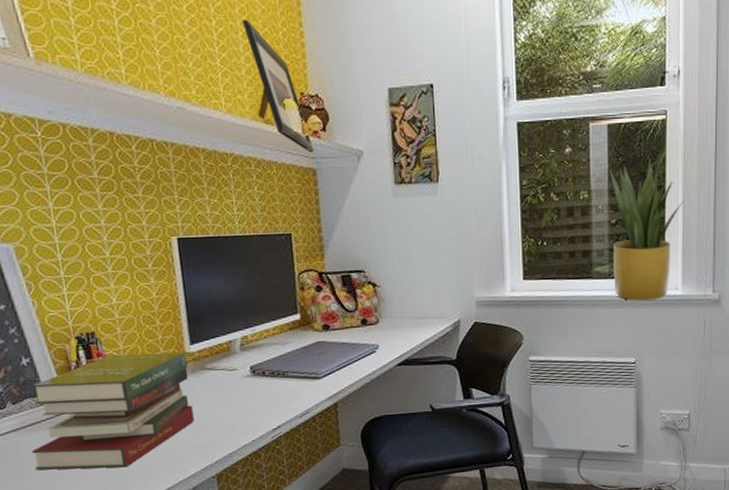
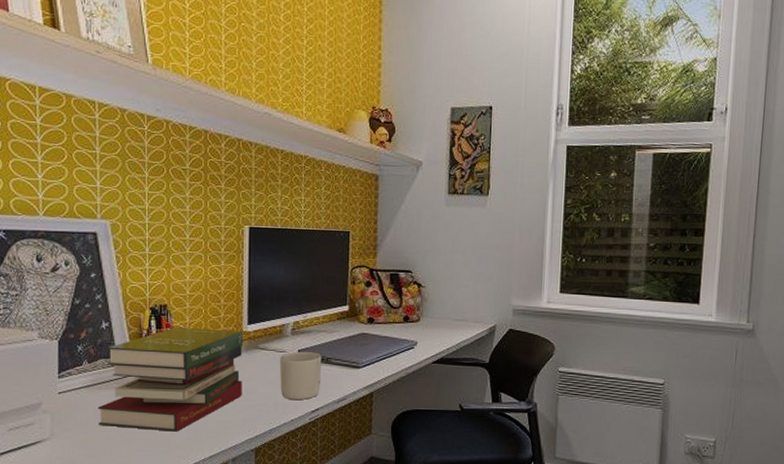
mug: none [230,367,280,420] -> present [279,352,322,401]
picture frame: present [242,19,315,153] -> none [329,40,379,161]
planter: present [609,158,685,301] -> none [648,187,725,325]

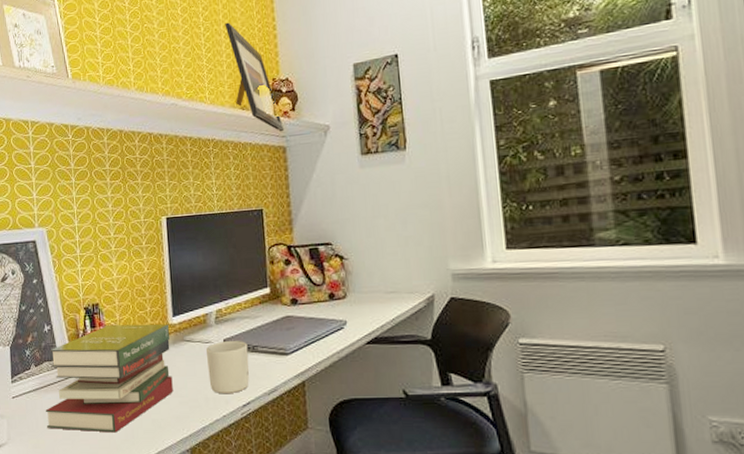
picture frame: none [329,40,379,161] -> present [225,22,285,132]

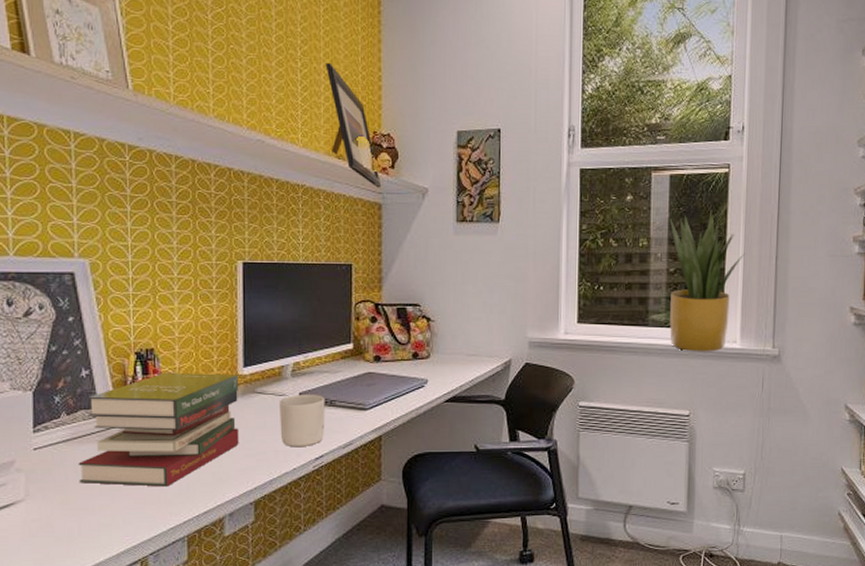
planter: none [606,101,716,273] -> present [669,209,746,352]

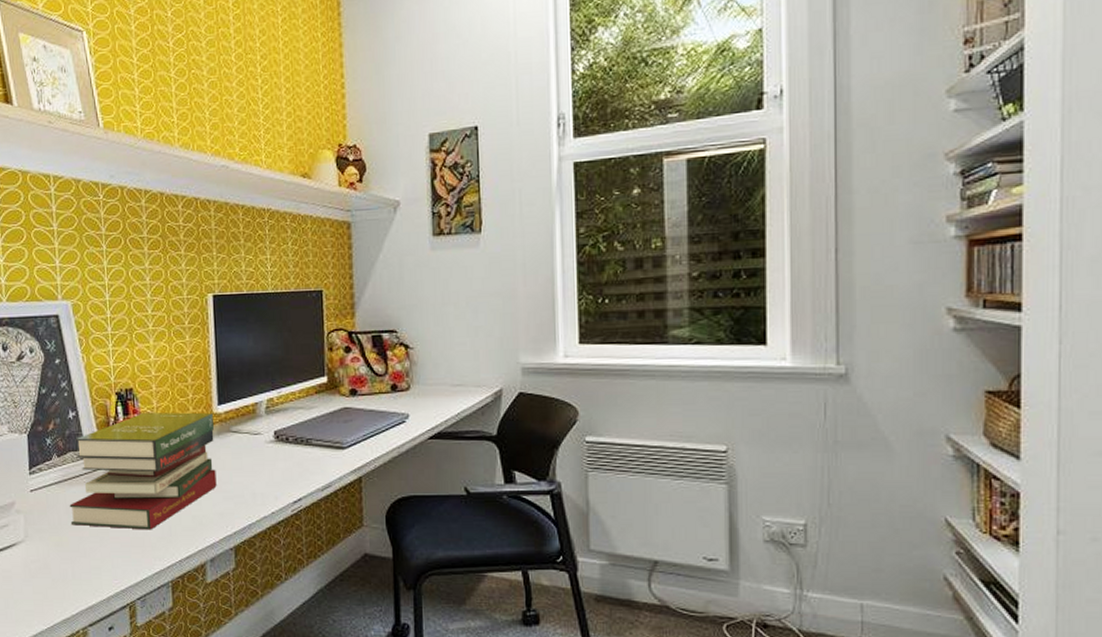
mug: present [278,395,325,448] -> none [254,433,302,490]
picture frame: present [325,62,382,188] -> none [286,75,350,206]
planter: present [669,209,746,352] -> none [688,196,794,373]

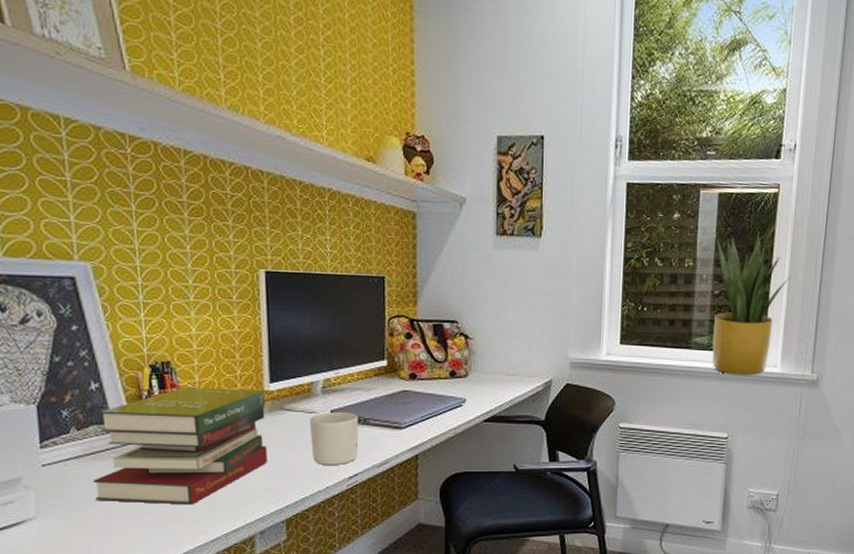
mug: none [254,433,302,490] -> present [309,412,359,466]
planter: none [688,196,794,373] -> present [712,230,791,376]

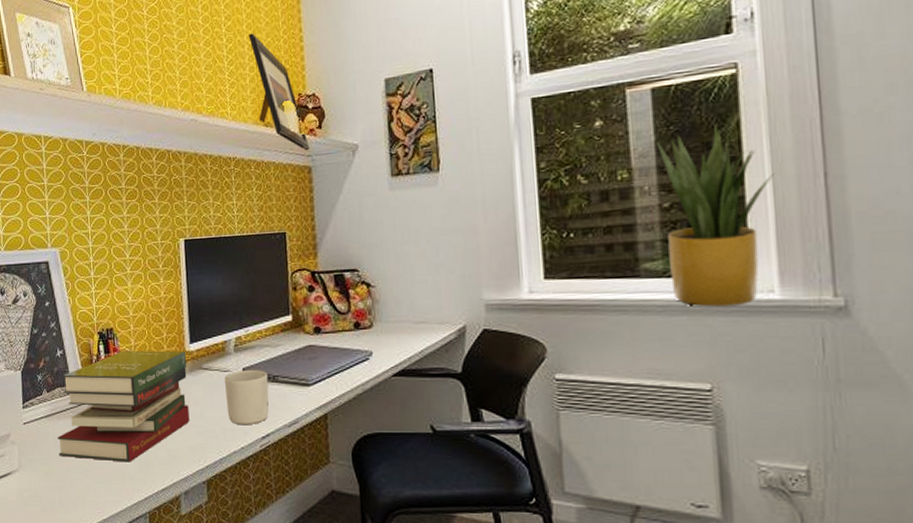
picture frame: none [352,51,416,196] -> present [248,33,310,151]

